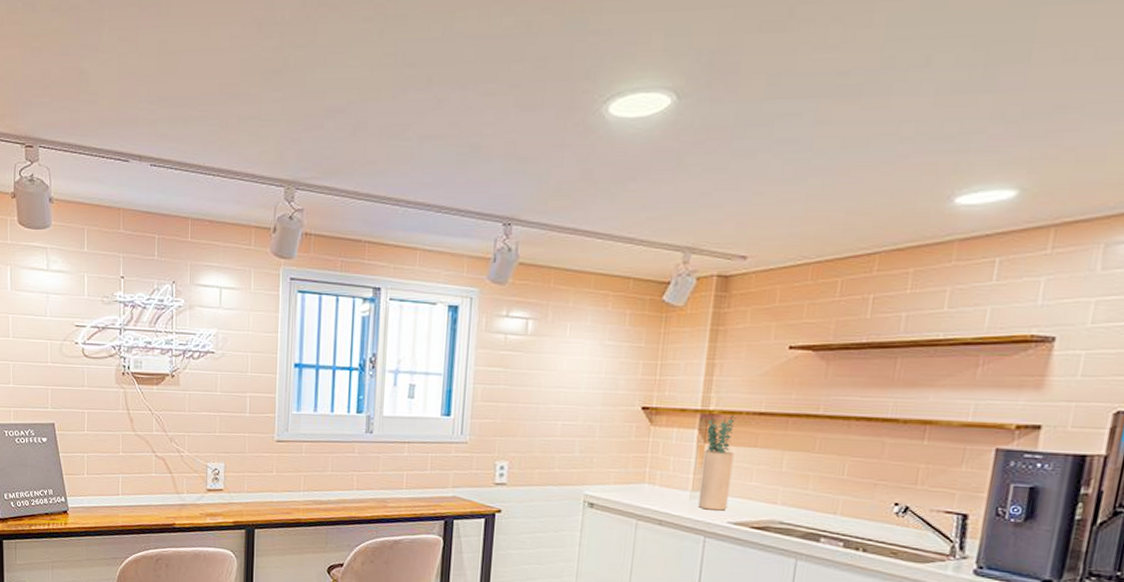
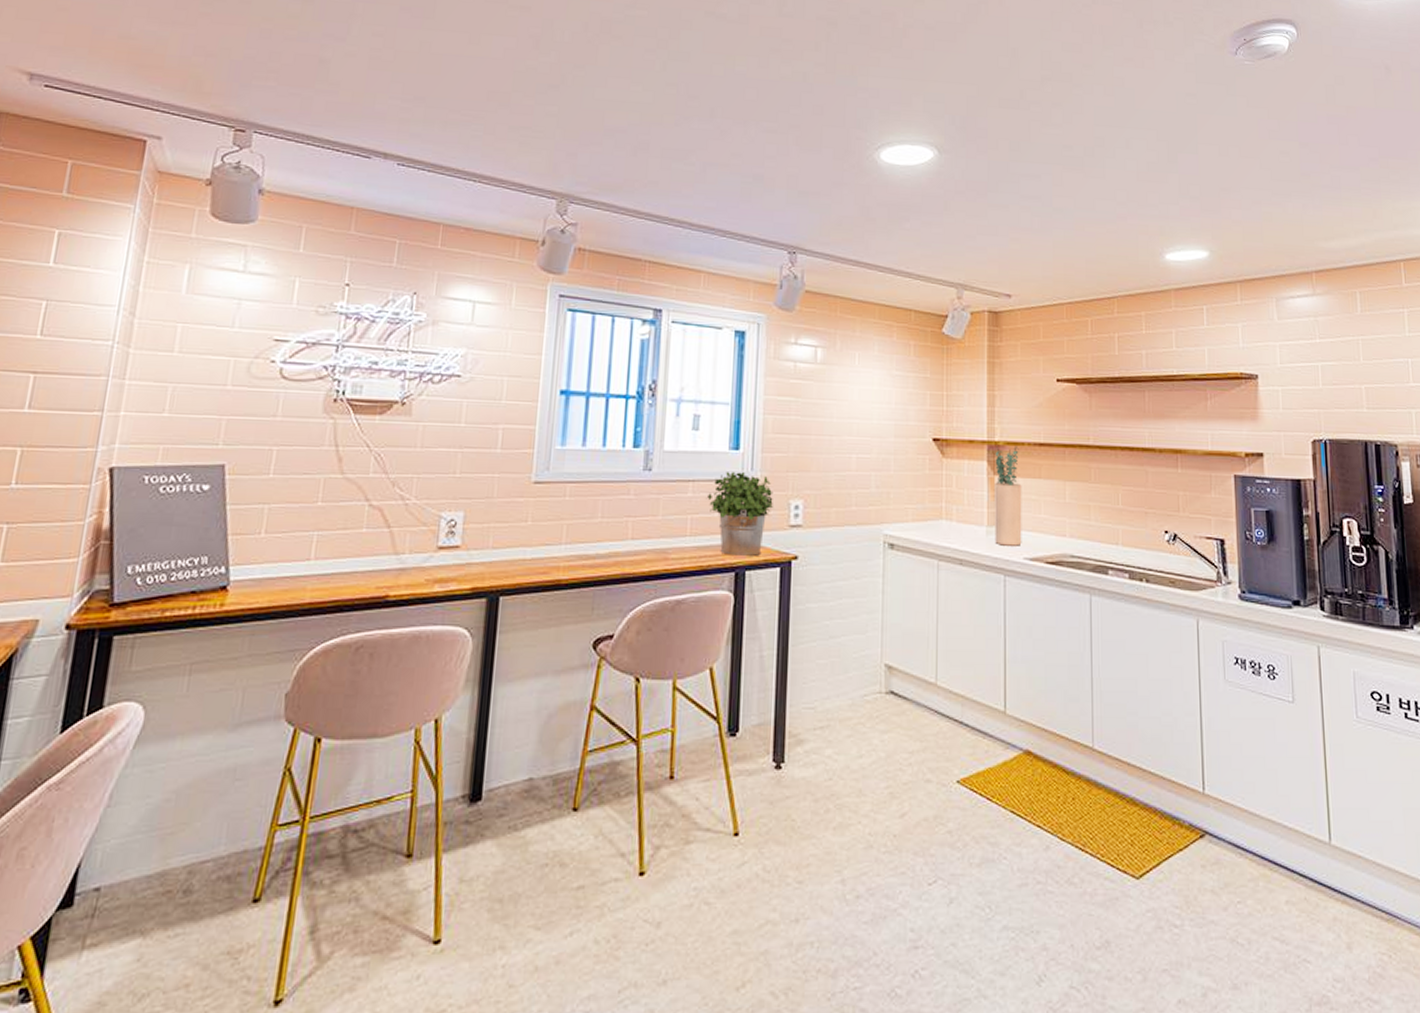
potted plant: none [420,435,481,509] -> present [706,471,773,557]

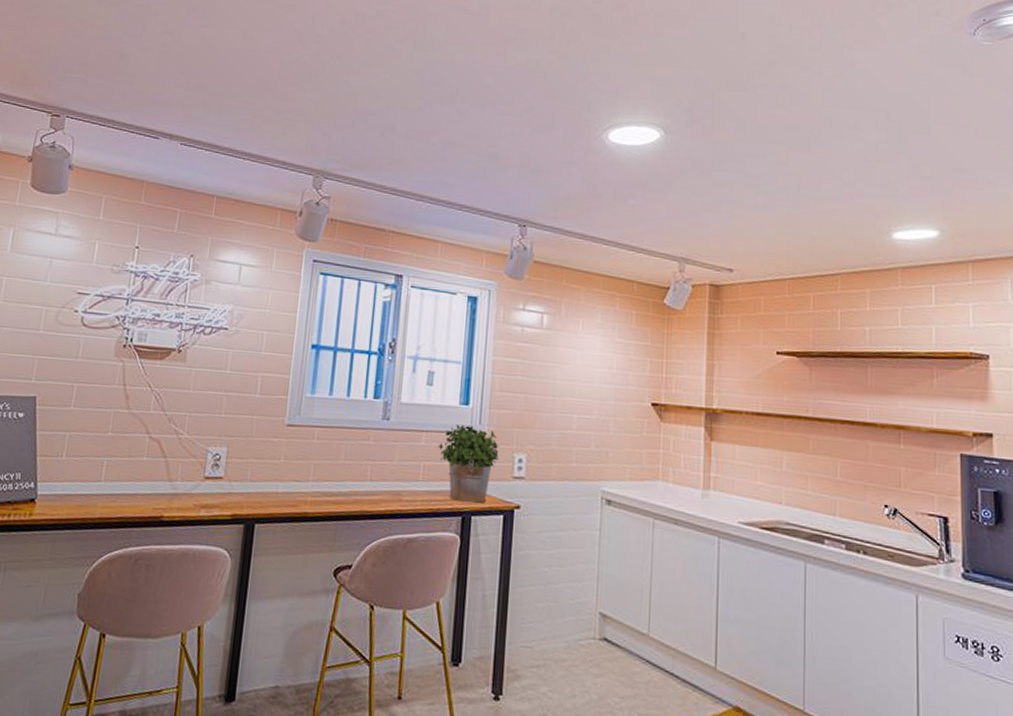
vase: present [995,445,1022,546] -> none [710,413,739,511]

